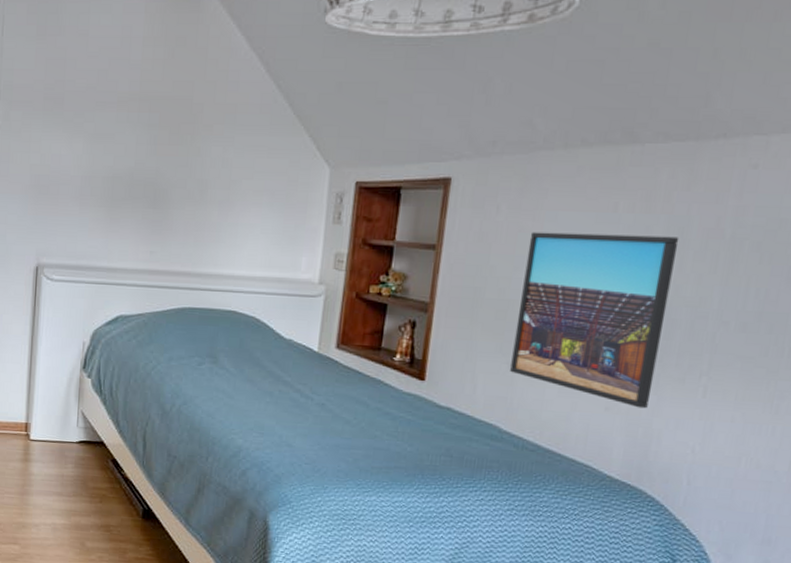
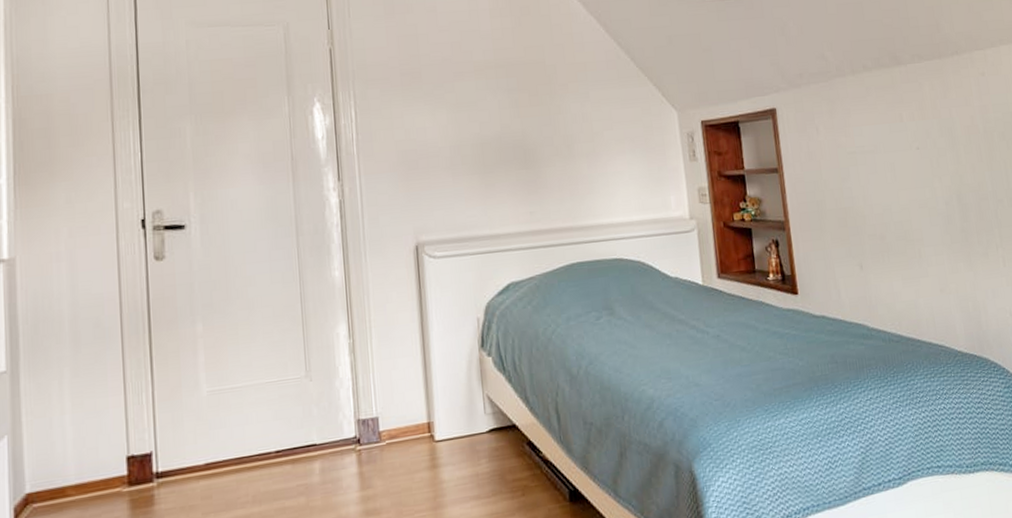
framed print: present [510,232,680,409] -> none [846,136,969,285]

